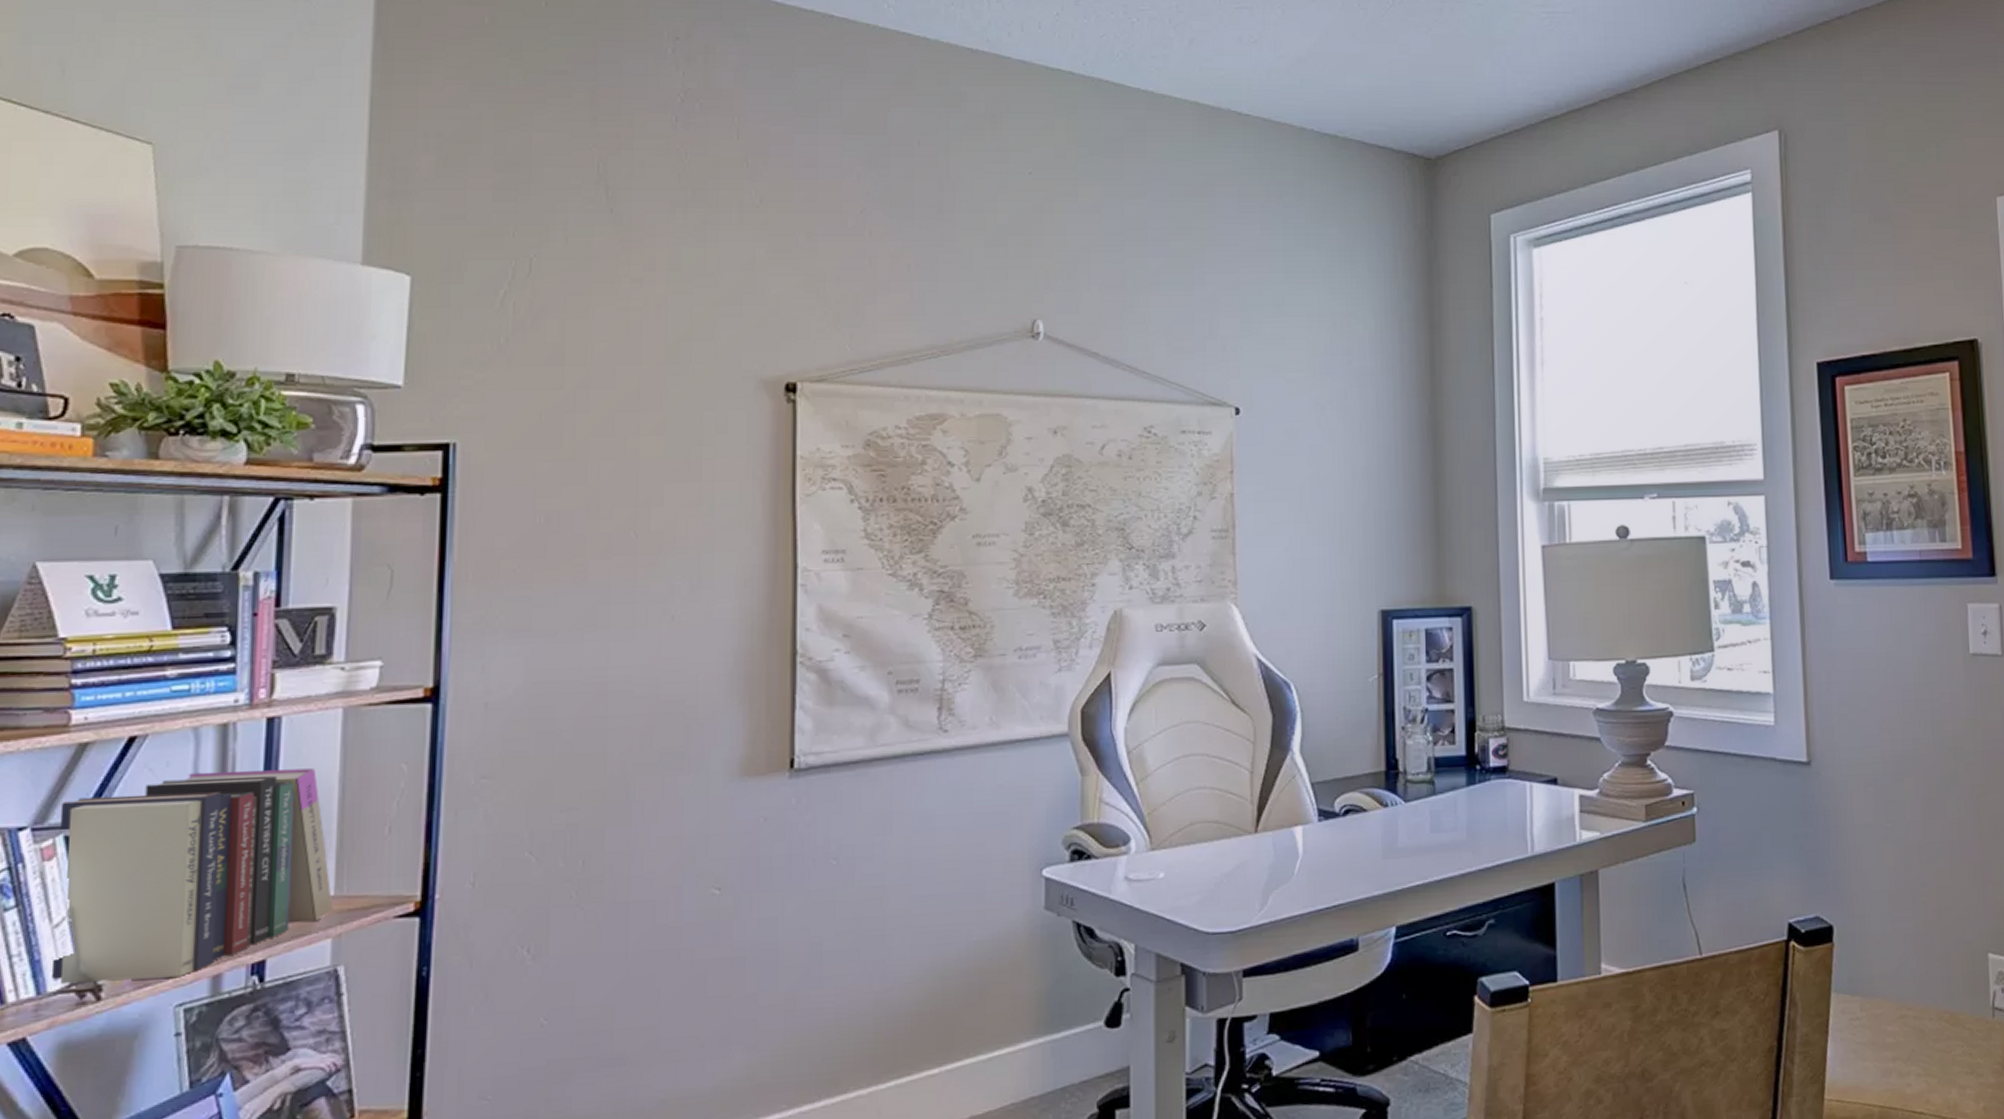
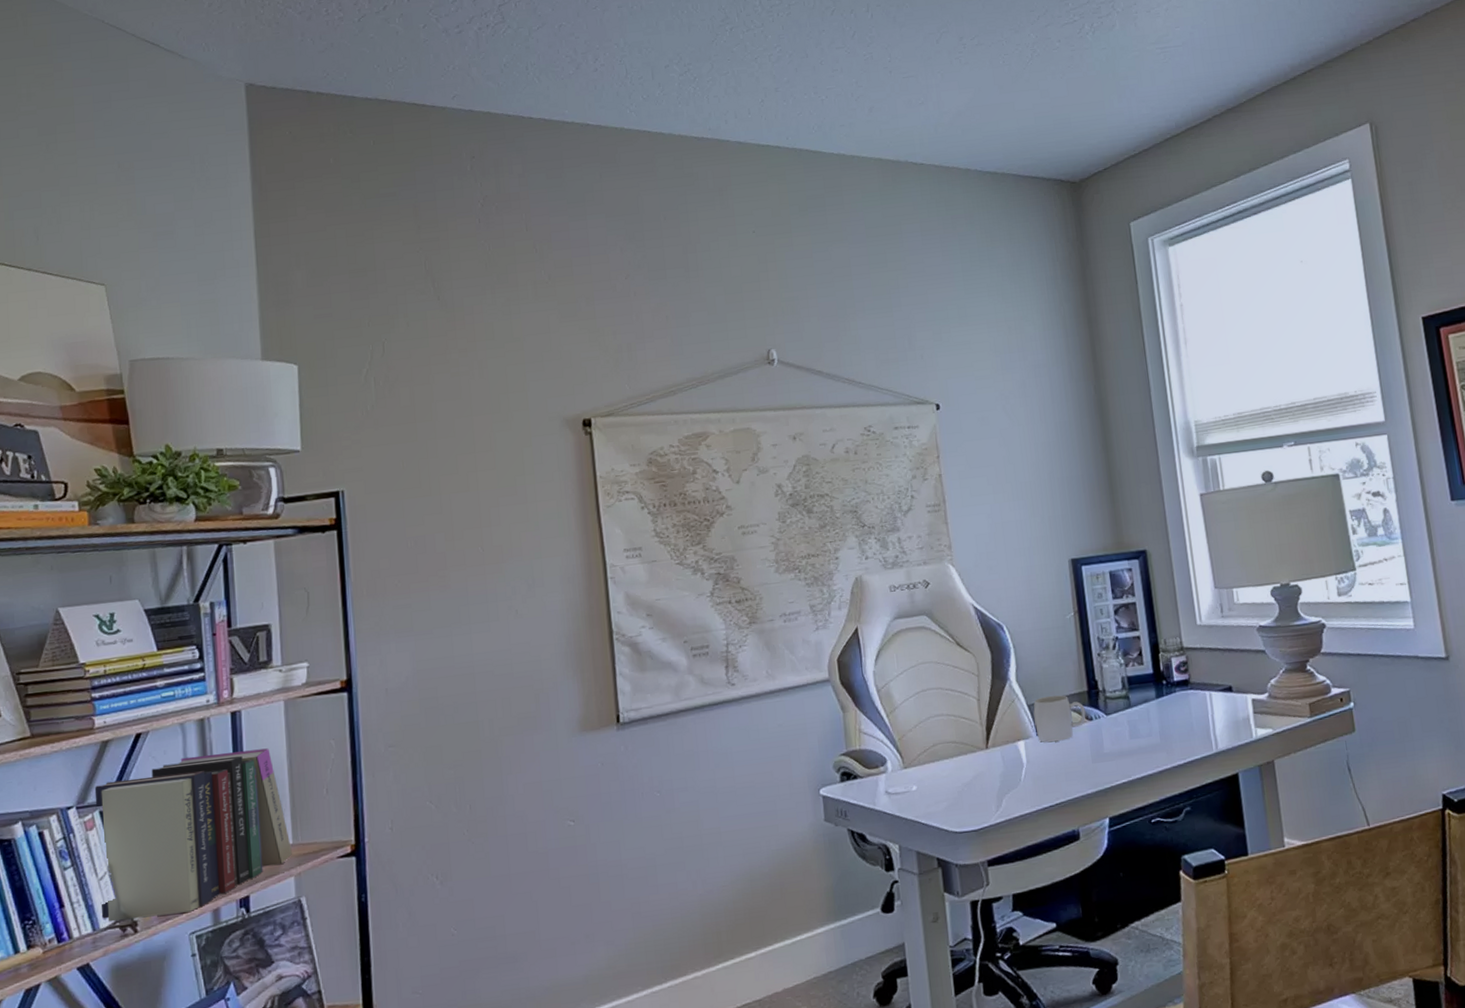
mug: none [1317,773,1381,831] -> present [1033,695,1086,743]

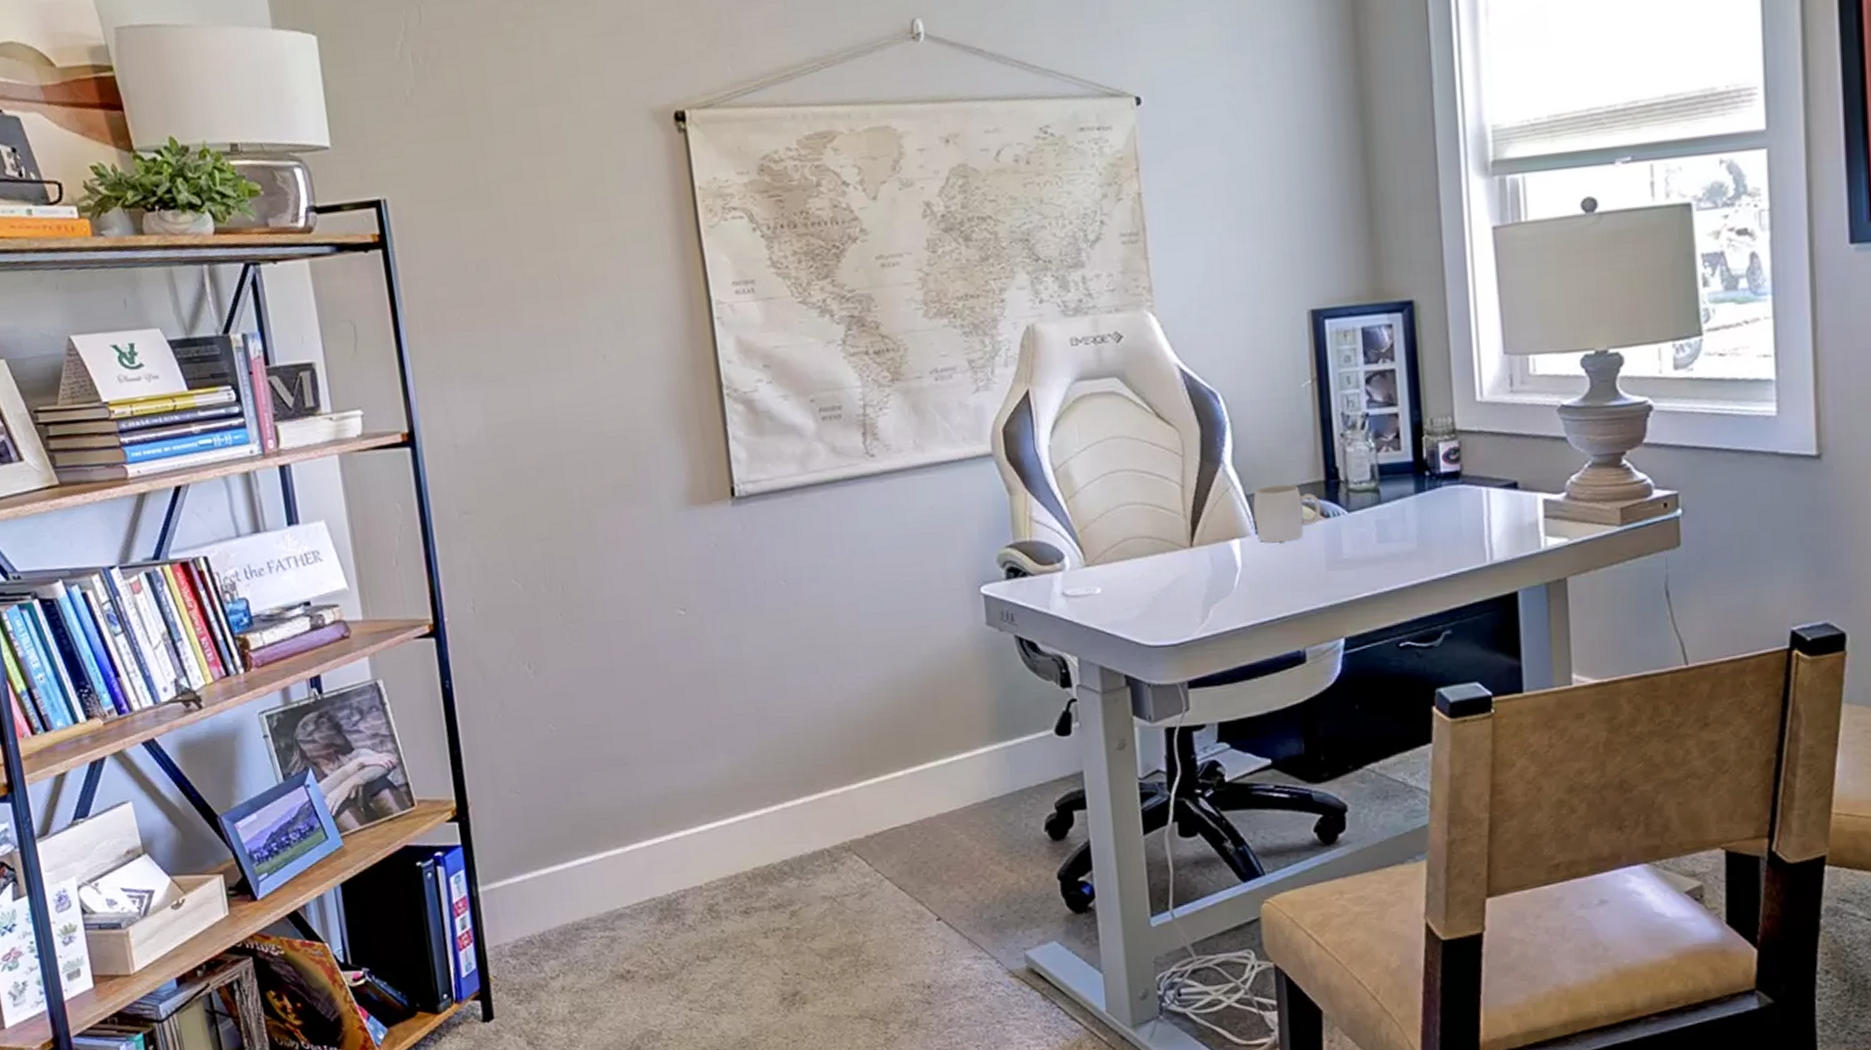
books: present [94,748,293,922] -> none [136,509,364,696]

